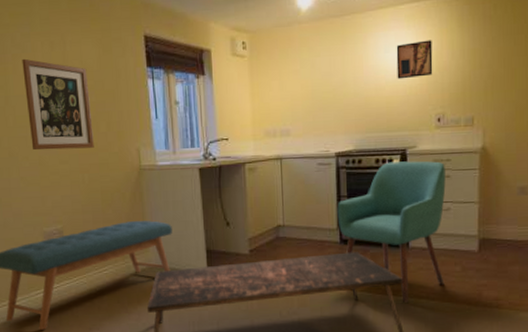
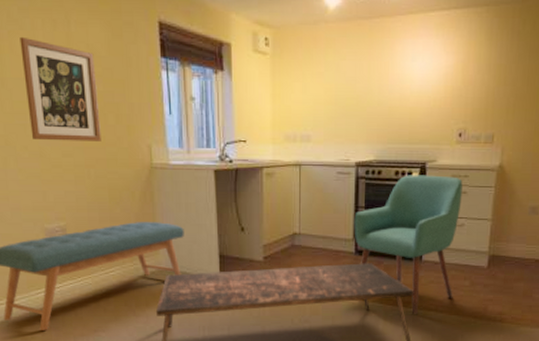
wall art: present [396,40,433,79] -> none [422,51,460,91]

